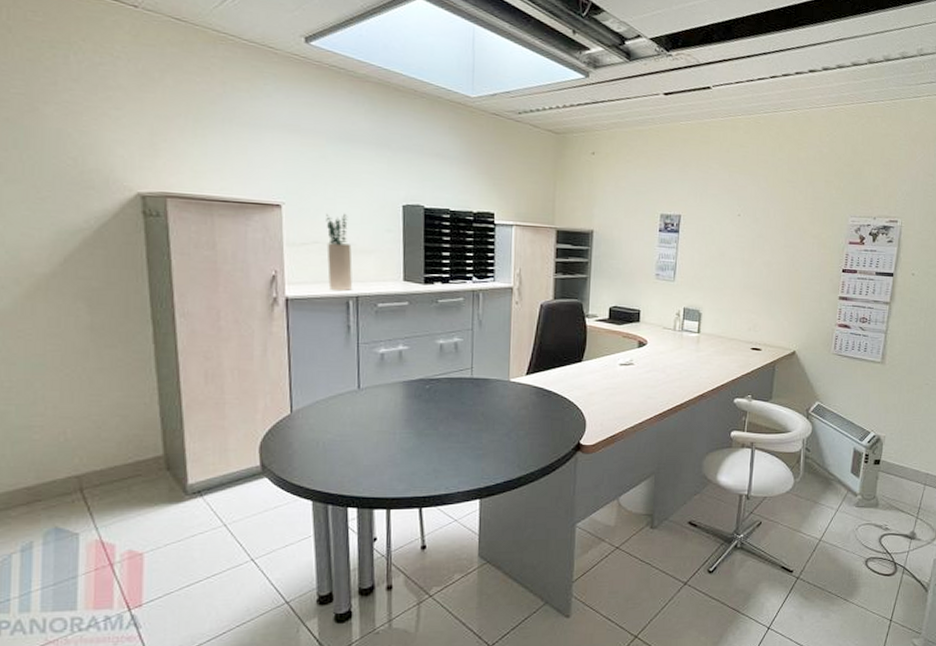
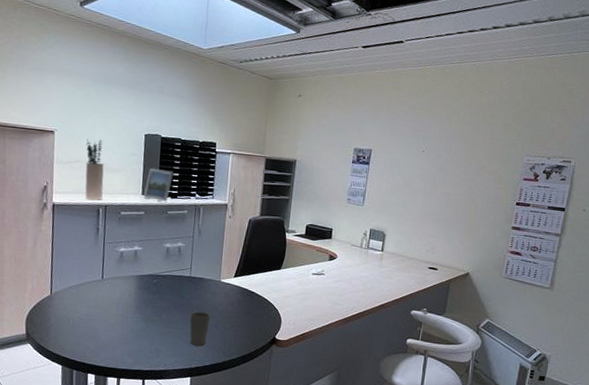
picture frame: none [405,248,442,289] -> present [143,168,173,202]
cup: none [474,420,500,461] -> present [190,312,211,346]

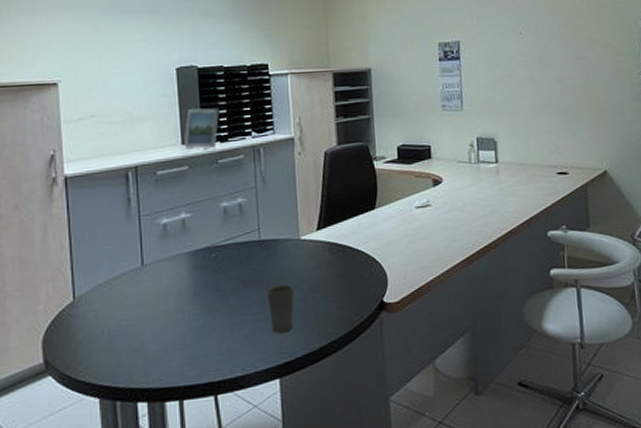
vase: present [85,139,104,201] -> none [102,83,130,164]

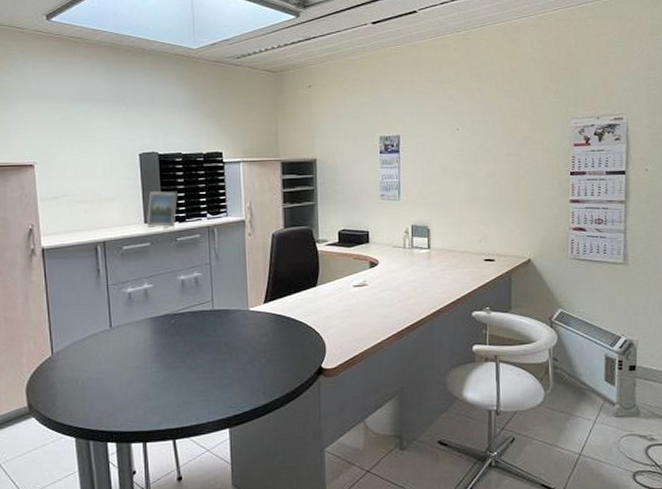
cup: present [267,284,295,334] -> none [219,349,243,391]

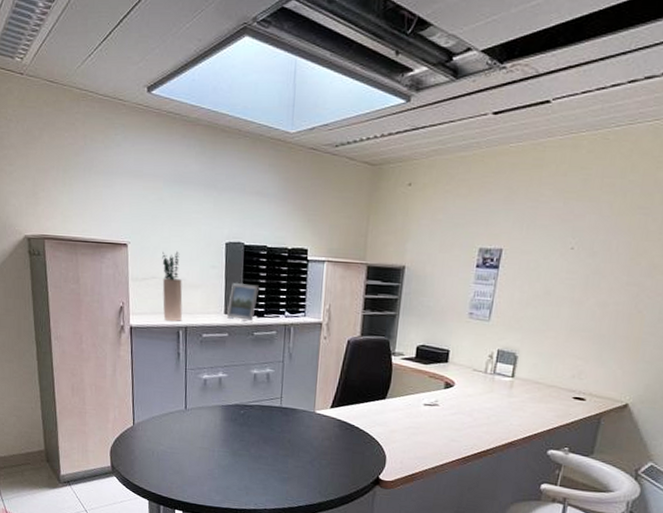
vase: none [73,166,99,238] -> present [162,251,183,322]

